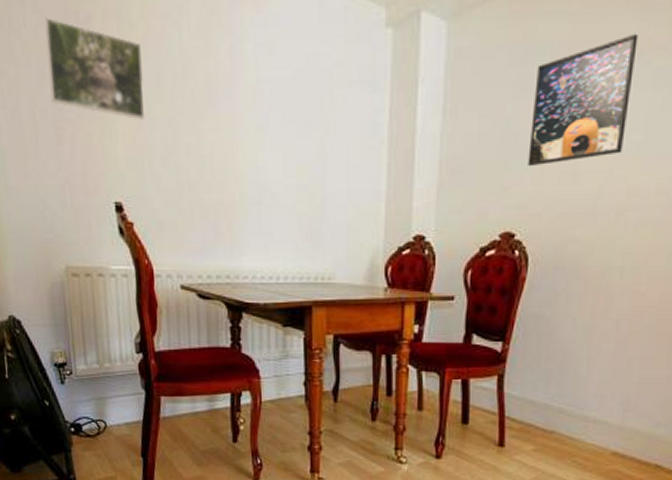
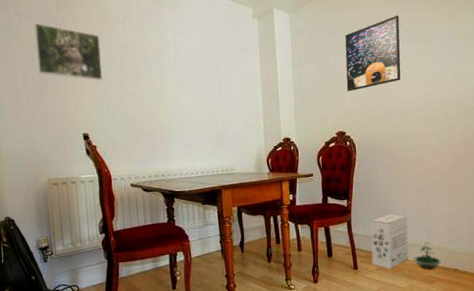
cardboard box: none [528,370,594,453] -> present [370,214,409,269]
terrarium: none [593,418,638,460] -> present [413,241,442,269]

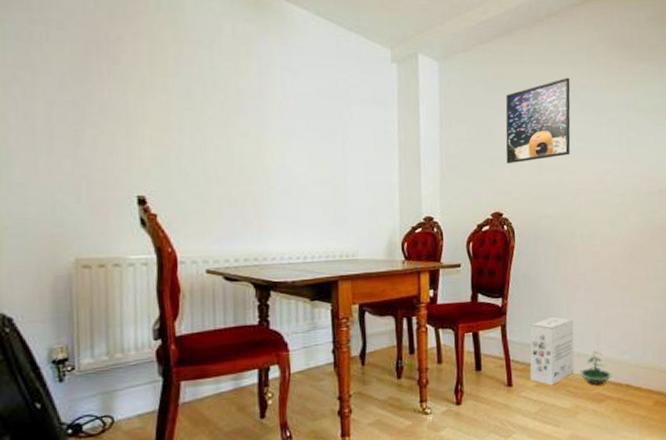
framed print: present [34,23,103,81] -> none [70,35,174,125]

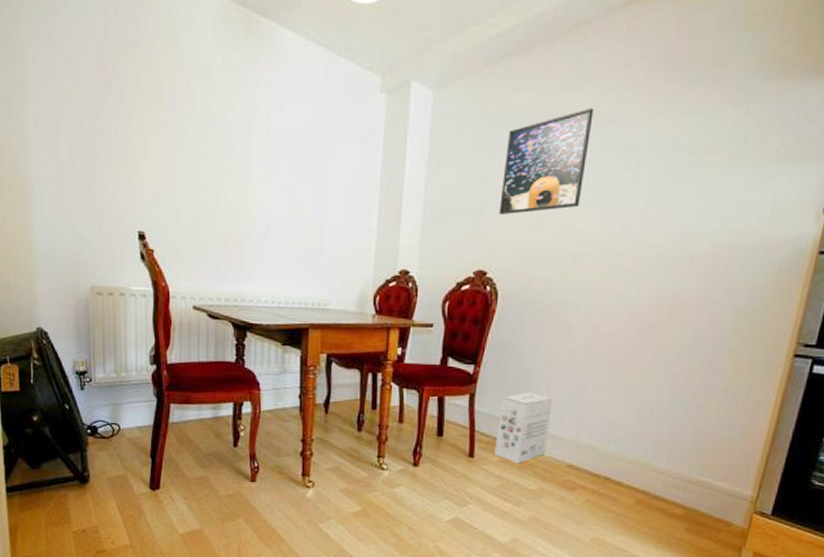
terrarium: present [579,351,612,385] -> none [551,435,590,472]

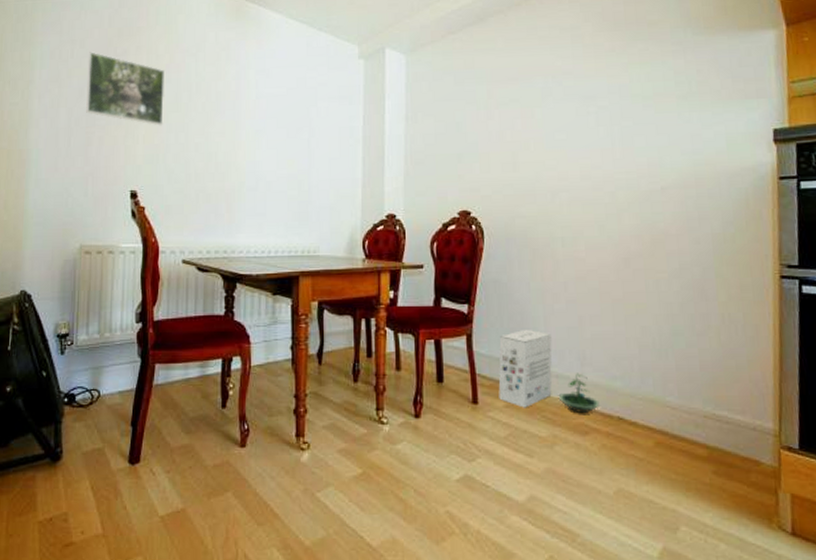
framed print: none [85,70,170,162] -> present [86,52,165,126]
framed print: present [499,107,594,215] -> none [475,63,551,159]
terrarium: none [551,435,590,472] -> present [558,373,600,414]

